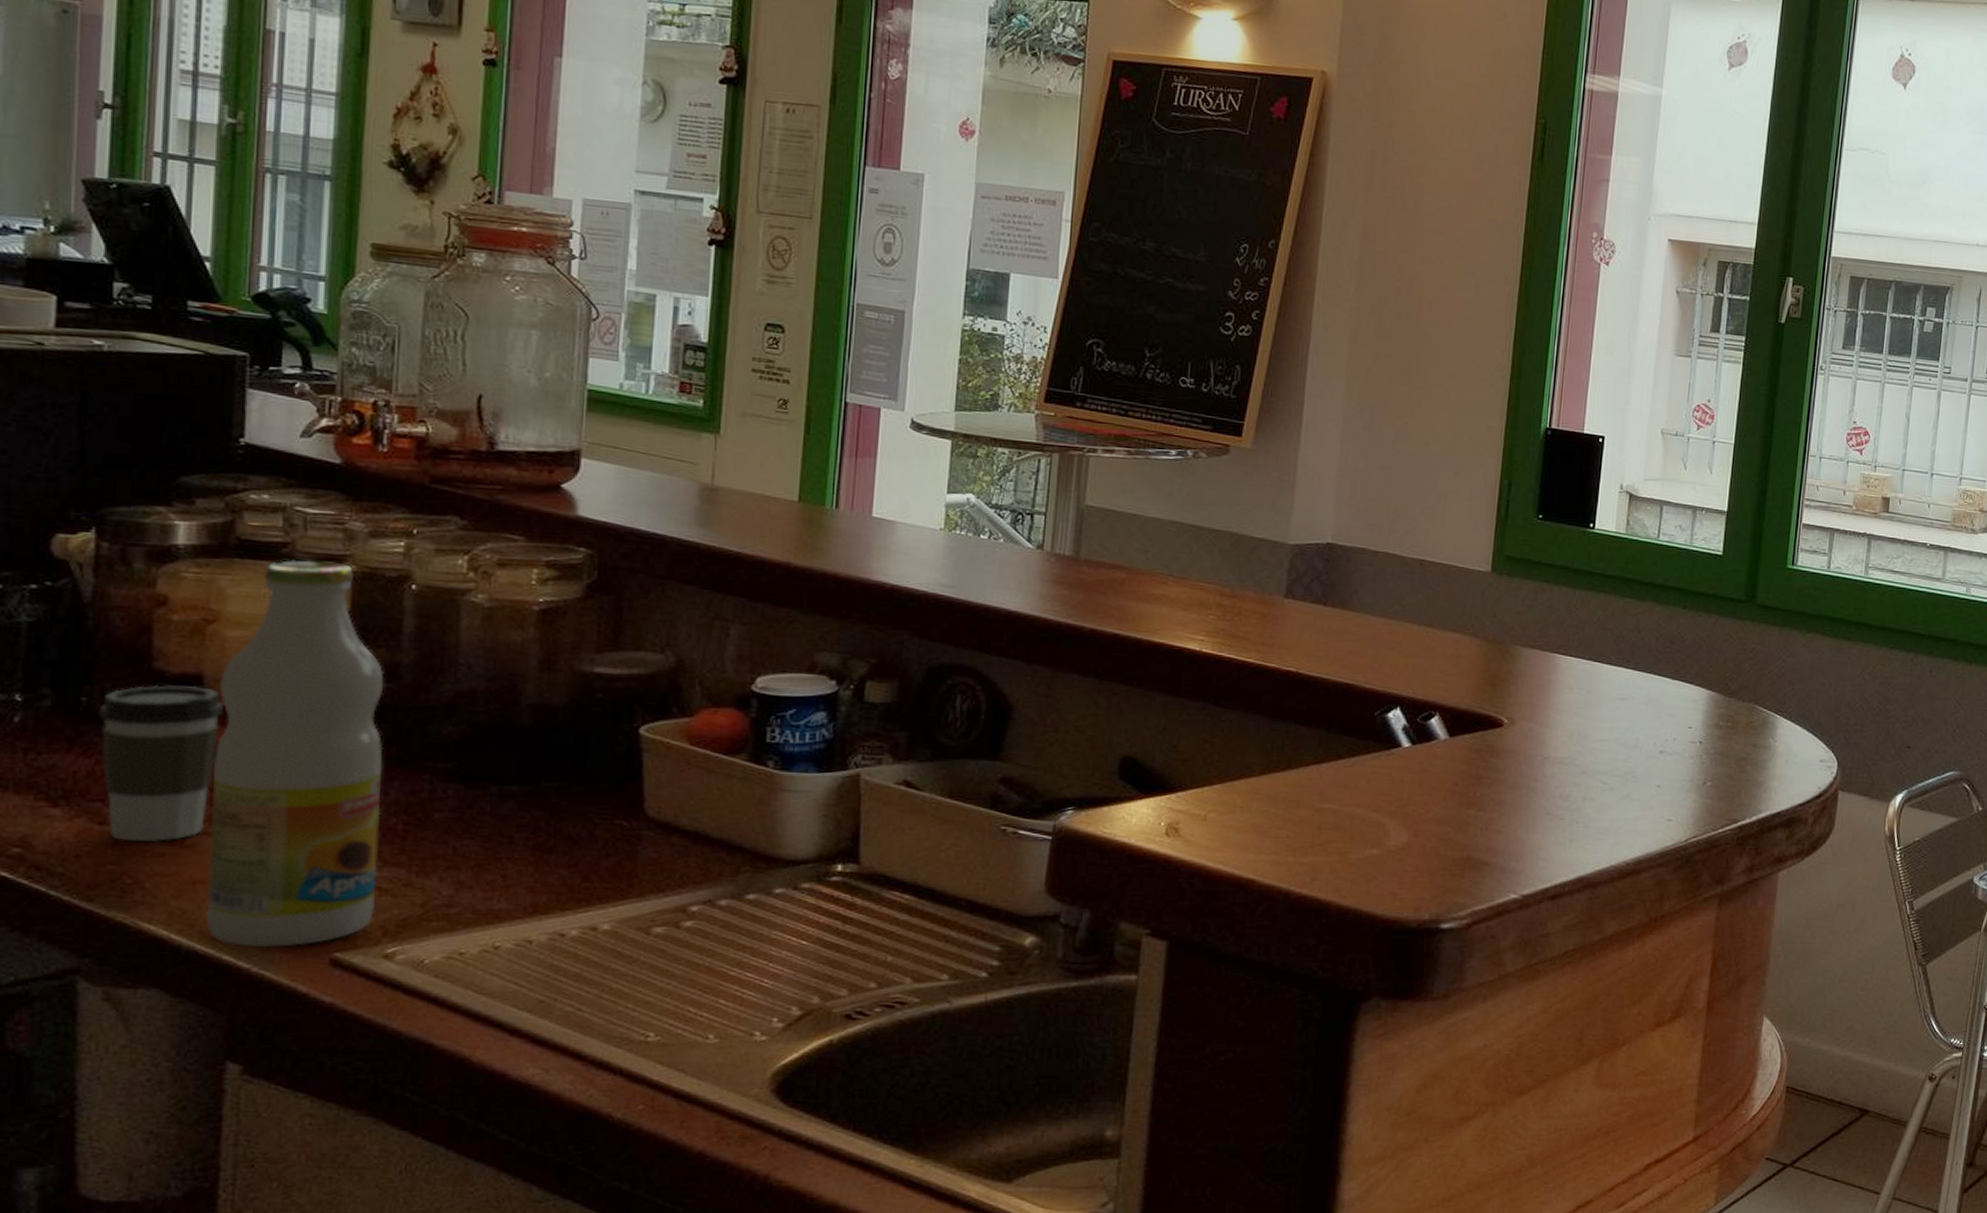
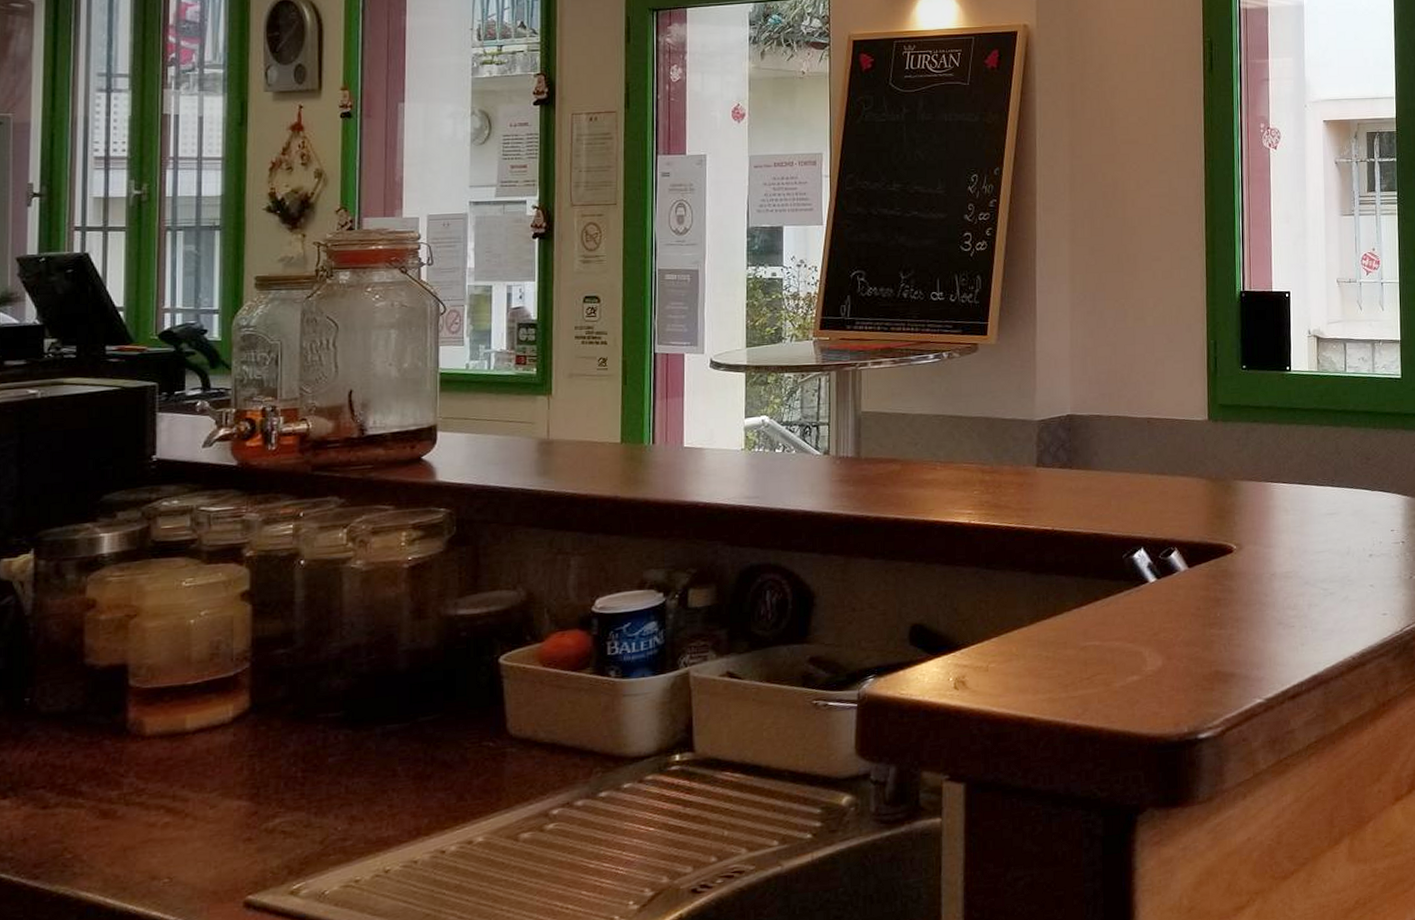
coffee cup: present [97,685,224,842] -> none [39,675,145,821]
beverage bottle: present [206,560,385,948] -> none [136,549,283,902]

